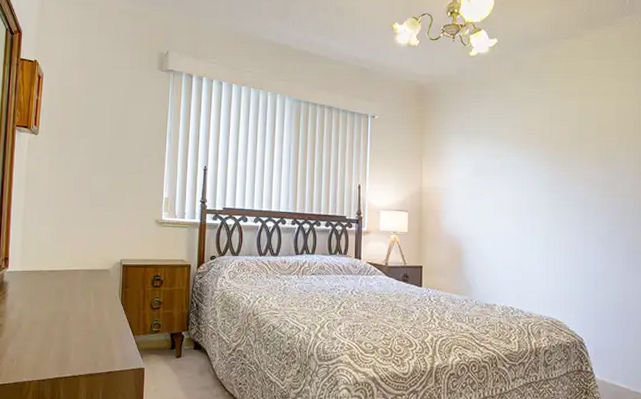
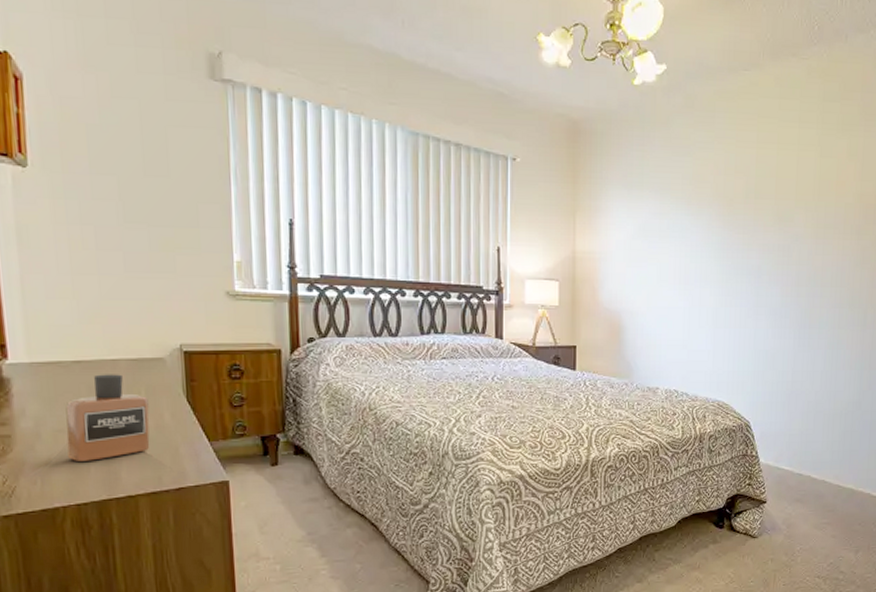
perfume: none [37,281,95,348] -> present [65,374,150,463]

